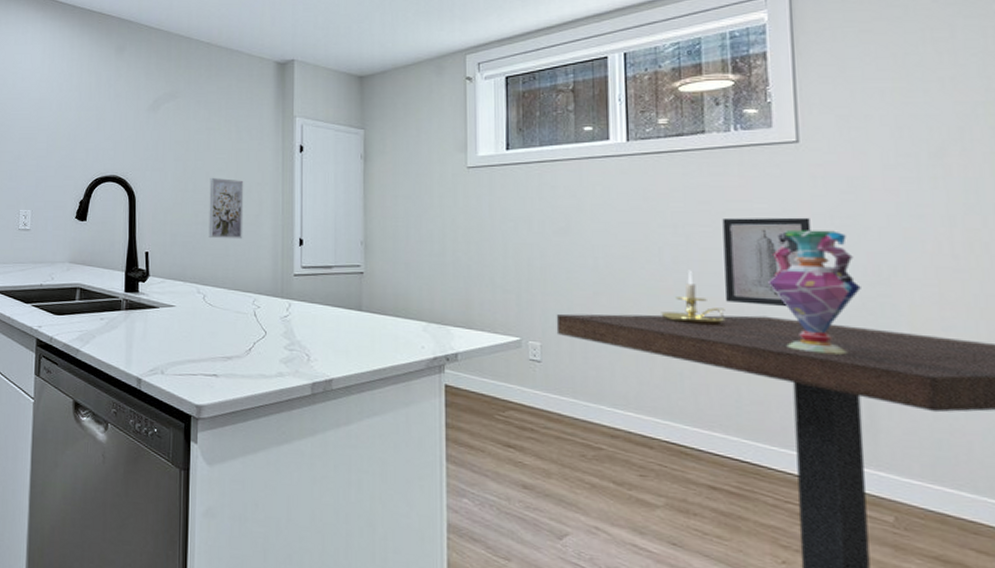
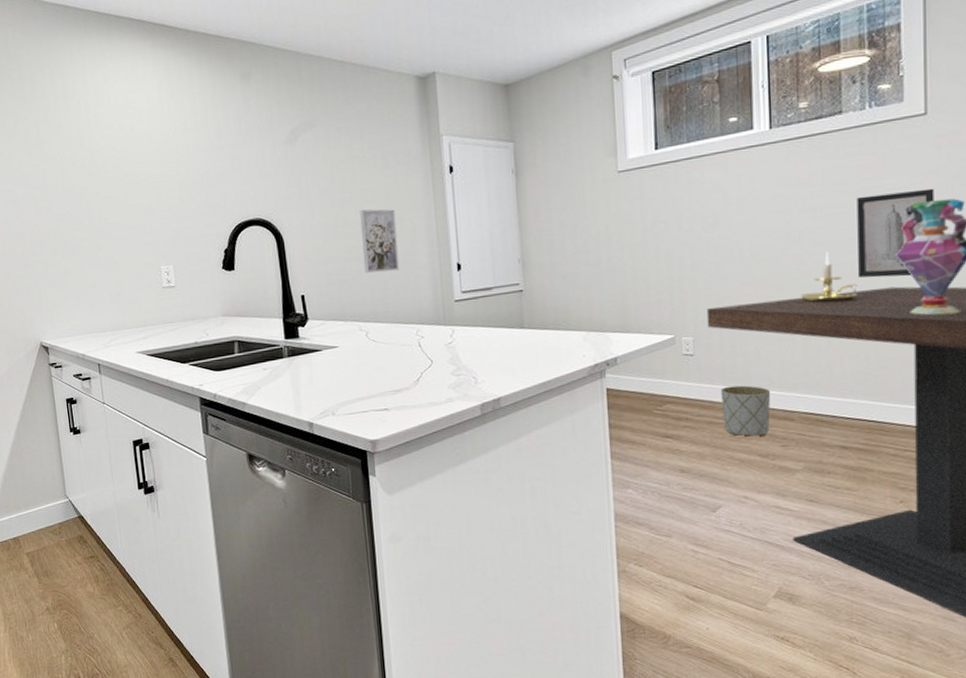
planter: none [570,400,627,461] -> present [720,385,771,436]

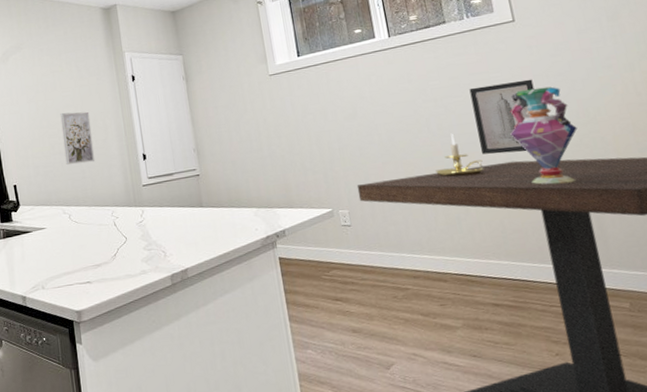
planter: present [720,385,771,436] -> none [378,251,427,297]

